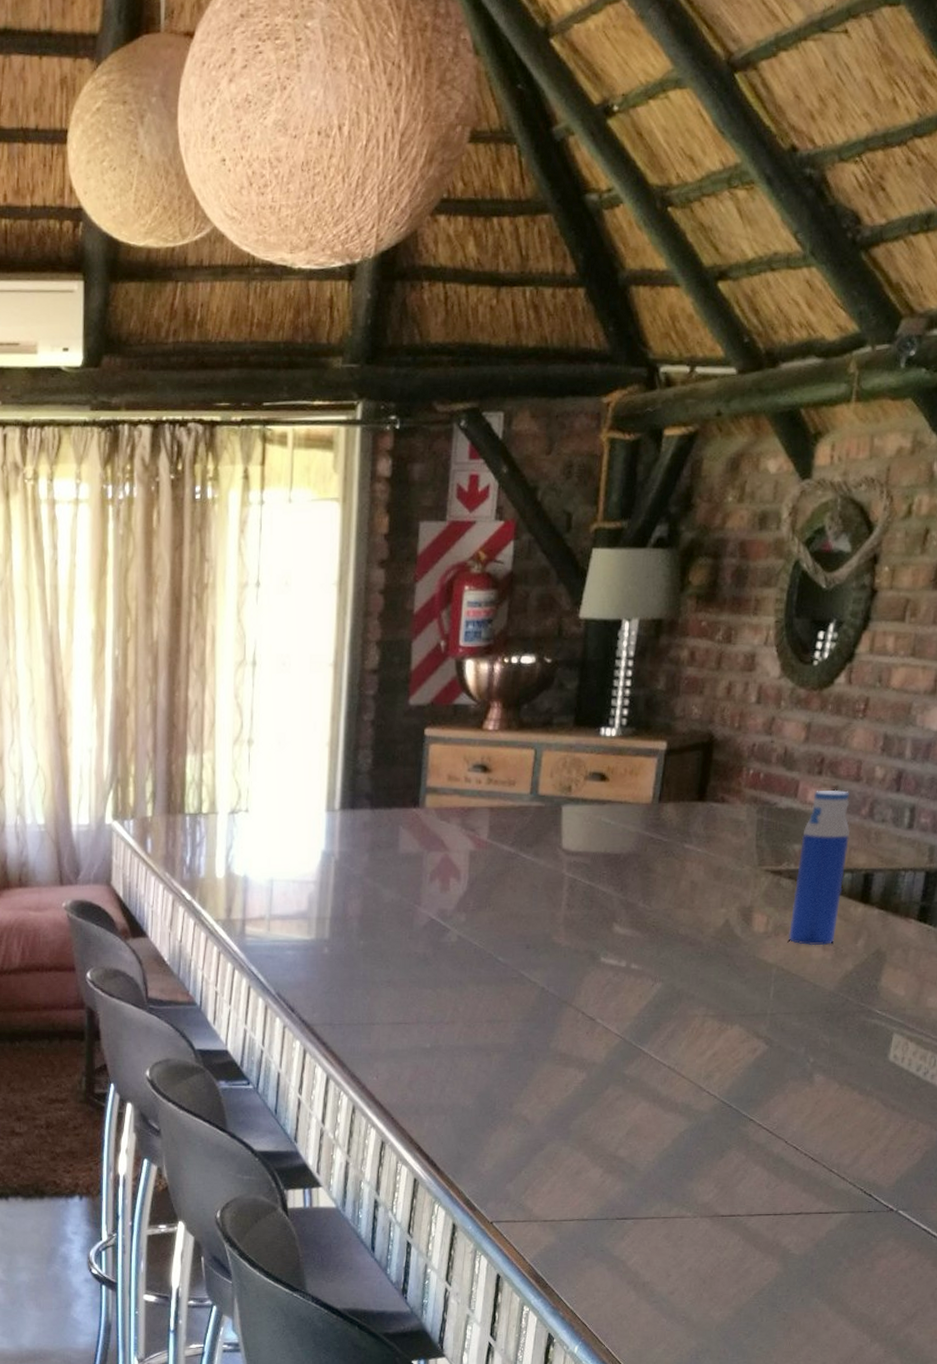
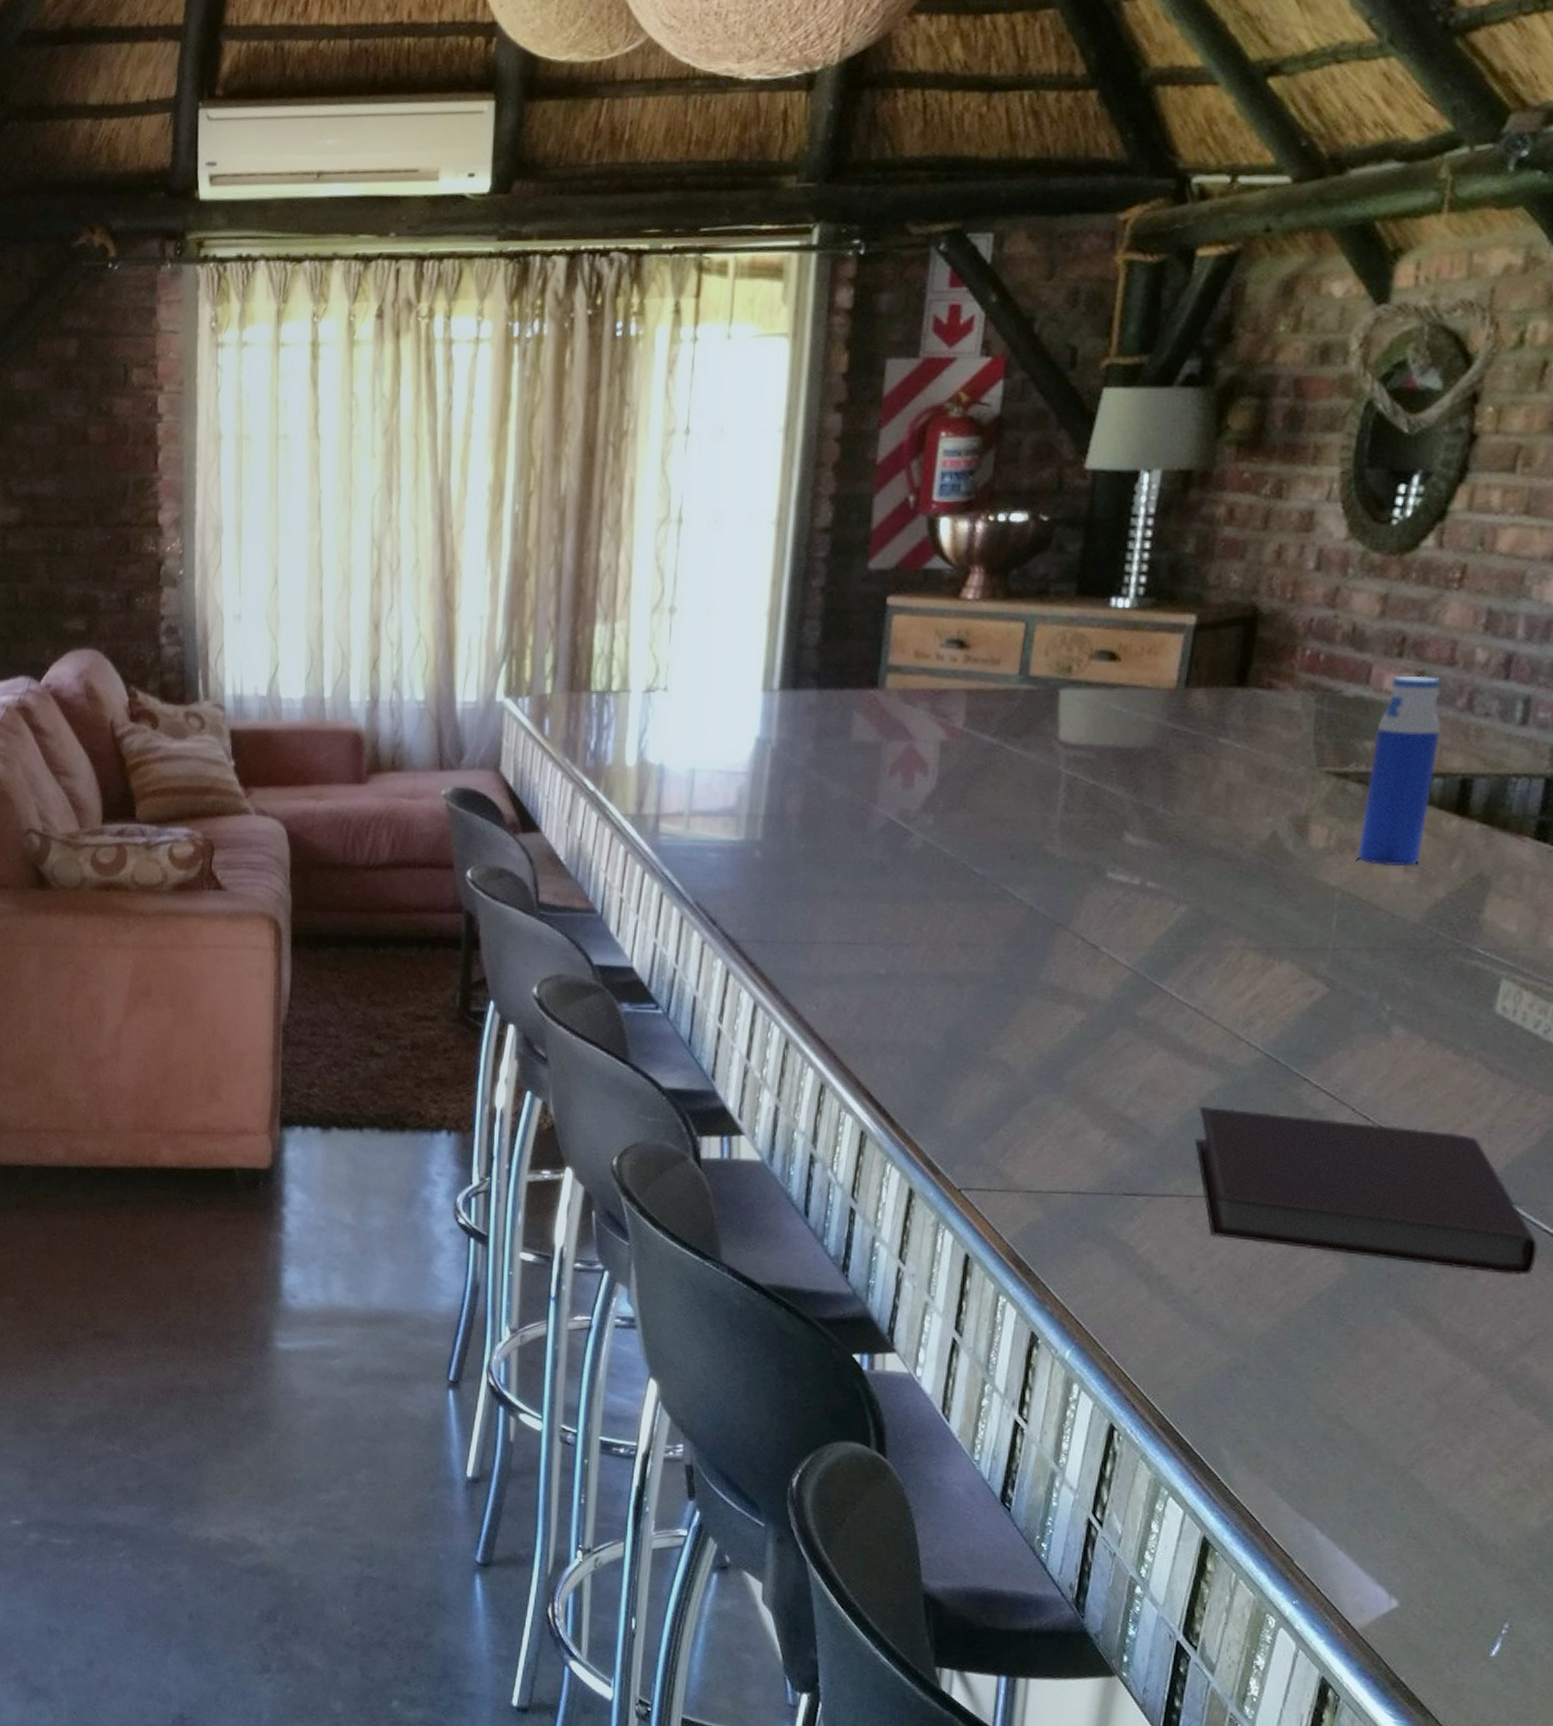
notebook: none [669,1145,919,1265] -> present [1194,1107,1538,1275]

